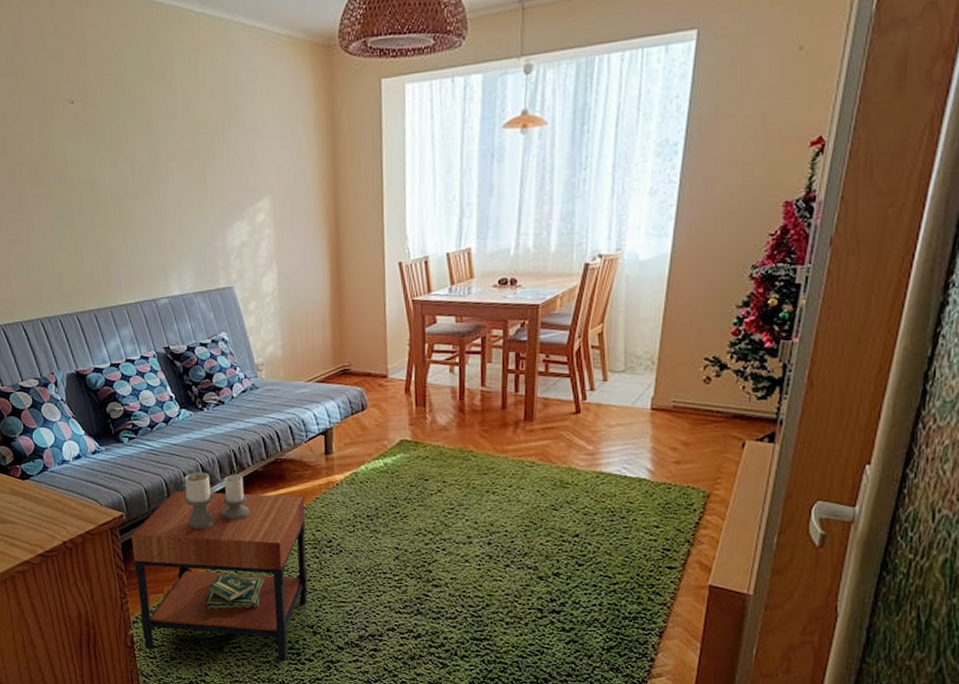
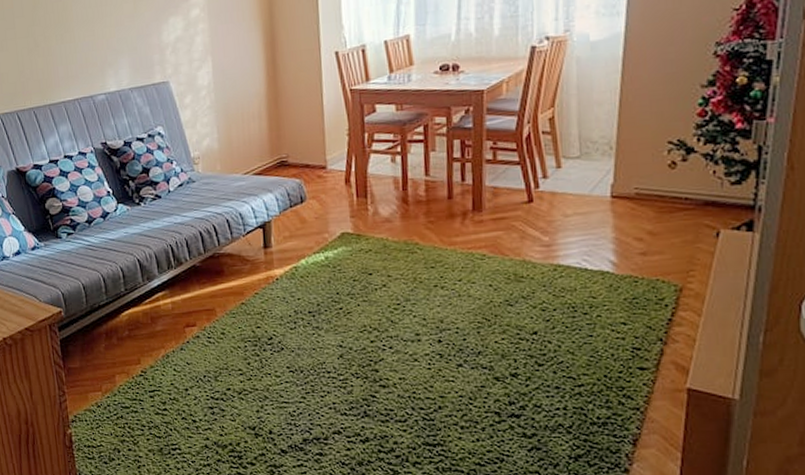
side table: present [131,472,309,661] -> none [69,267,249,464]

